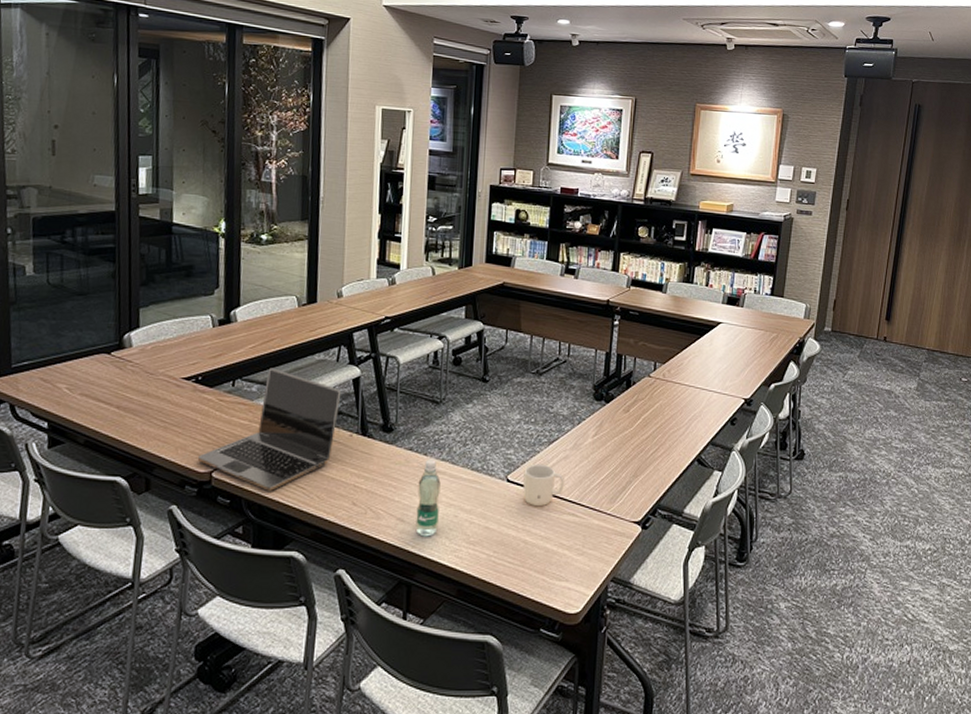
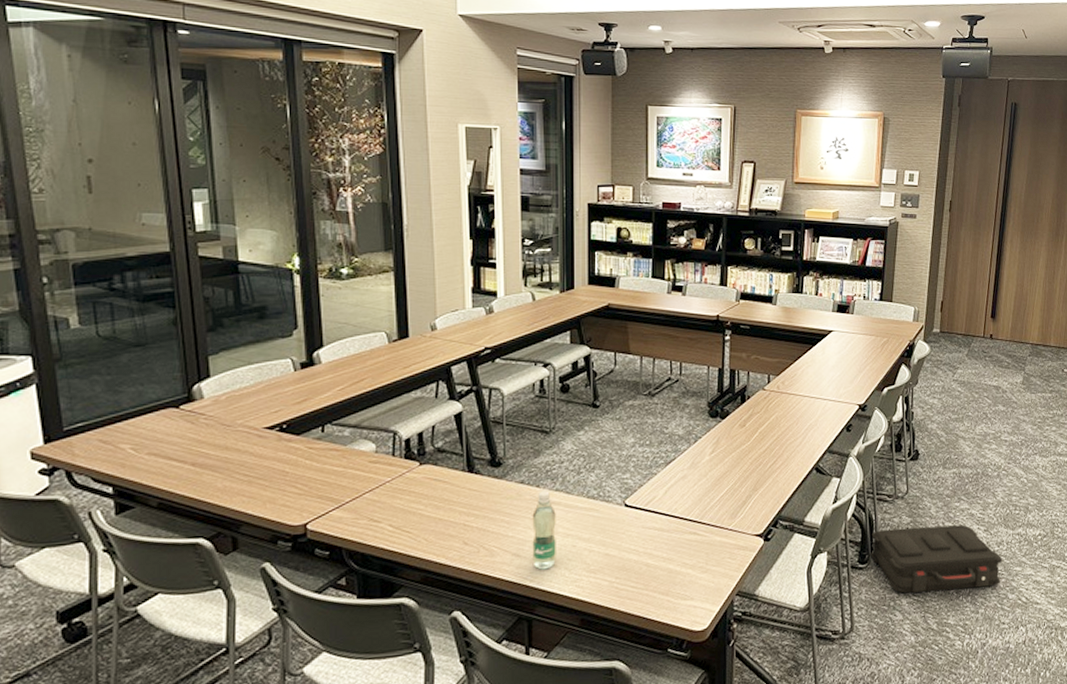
laptop: present [197,368,342,491] -> none [288,409,443,538]
mug: present [523,463,565,507] -> none [642,485,685,529]
briefcase: none [750,529,889,599] -> present [871,525,1003,594]

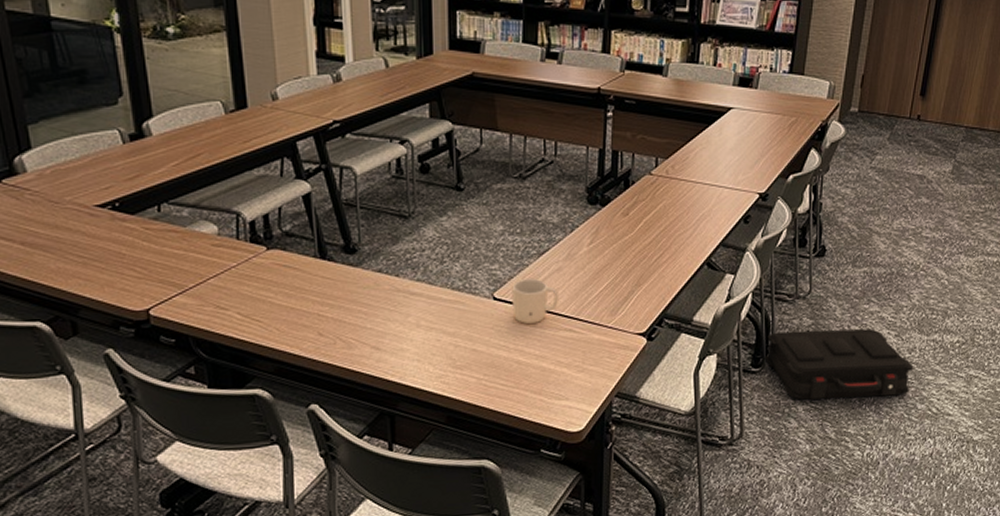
bottle: present [532,491,556,570] -> none [392,281,419,364]
mug: none [642,485,685,529] -> present [512,278,560,325]

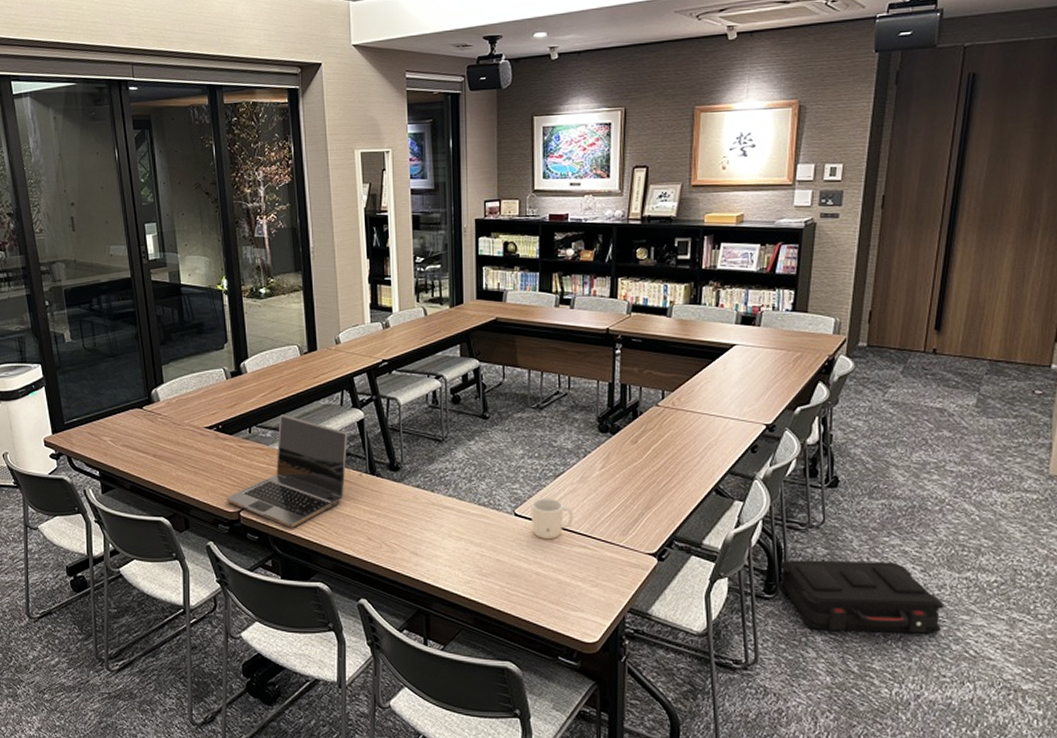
laptop: none [129,188,291,326] -> present [226,414,348,528]

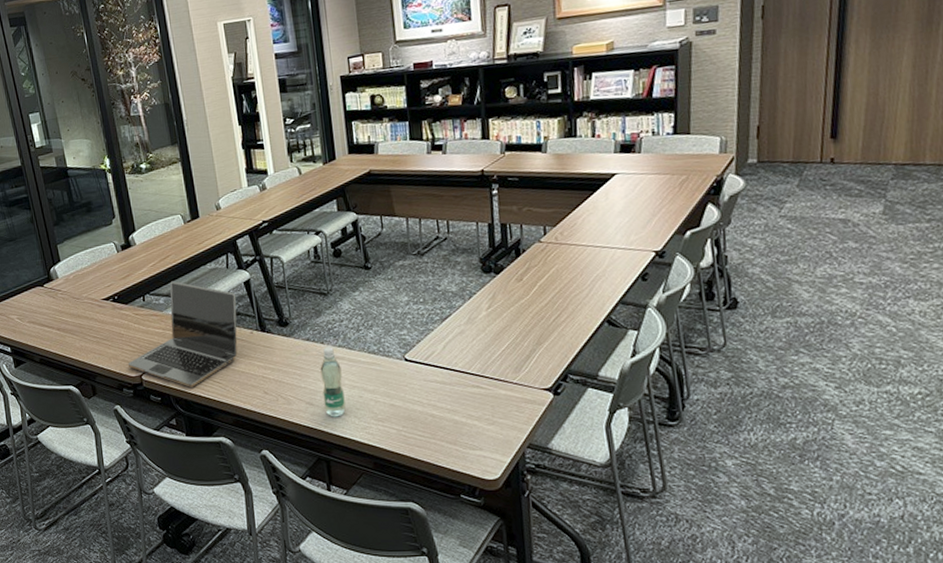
bottle: none [428,496,450,569] -> present [320,347,346,417]
mug: present [531,497,574,540] -> none [420,340,465,382]
briefcase: present [779,560,945,634] -> none [681,380,865,454]

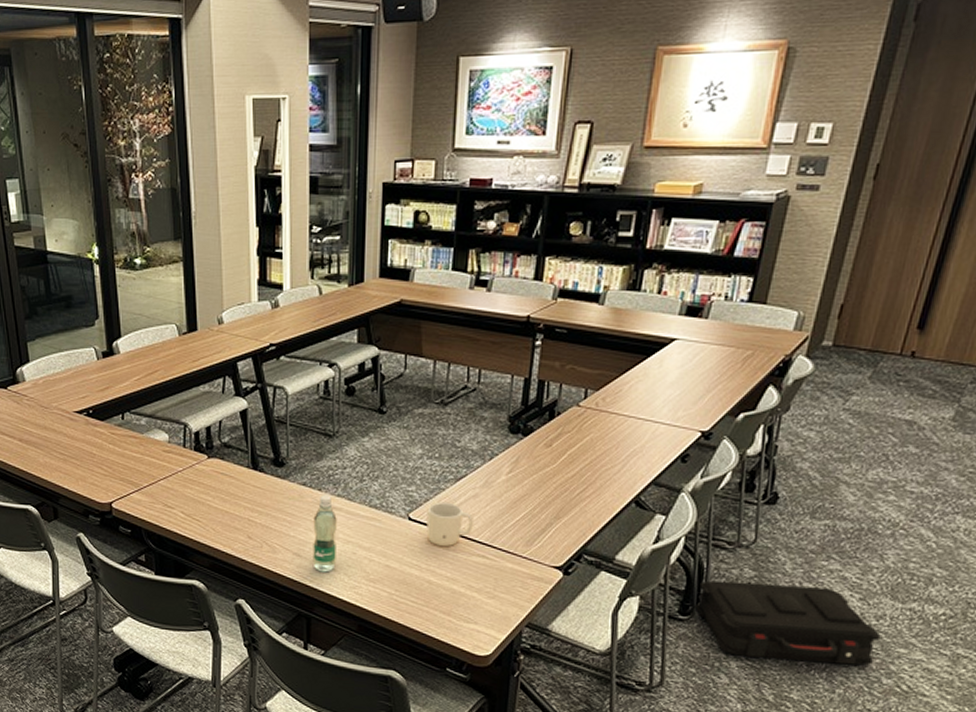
laptop: present [127,281,238,387] -> none [97,400,229,522]
mug: none [420,340,465,382] -> present [426,501,474,547]
briefcase: none [681,380,865,454] -> present [696,580,881,666]

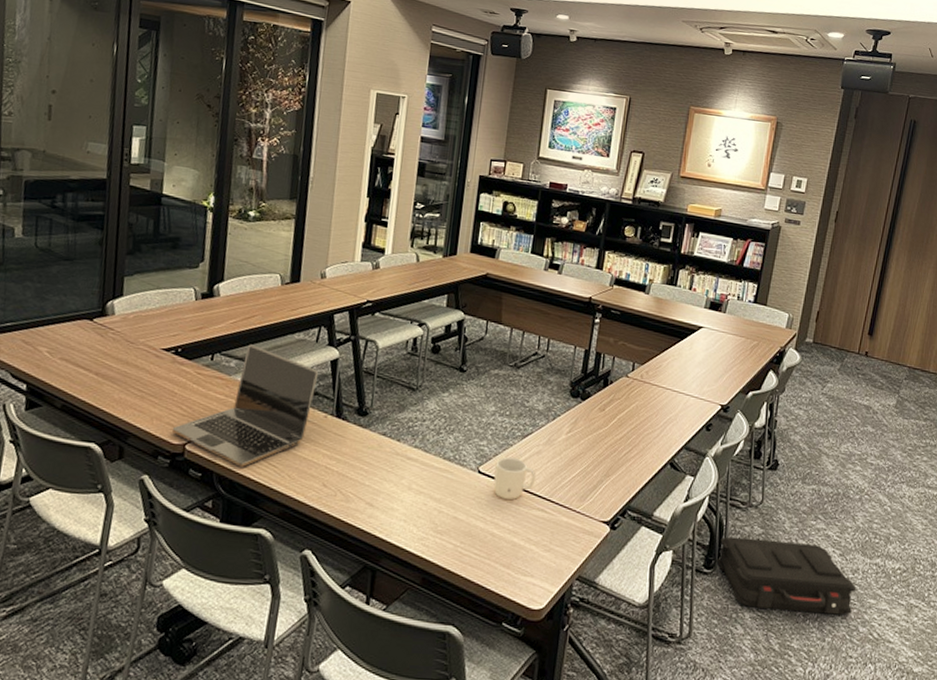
laptop: none [97,400,229,522] -> present [171,344,319,467]
bottle: present [313,495,337,572] -> none [384,446,412,523]

